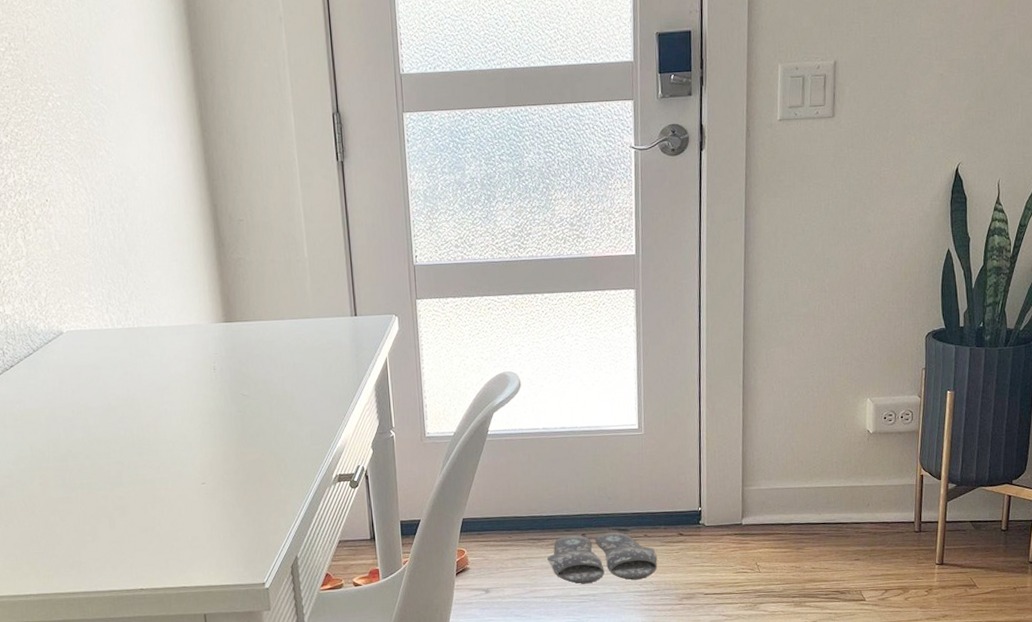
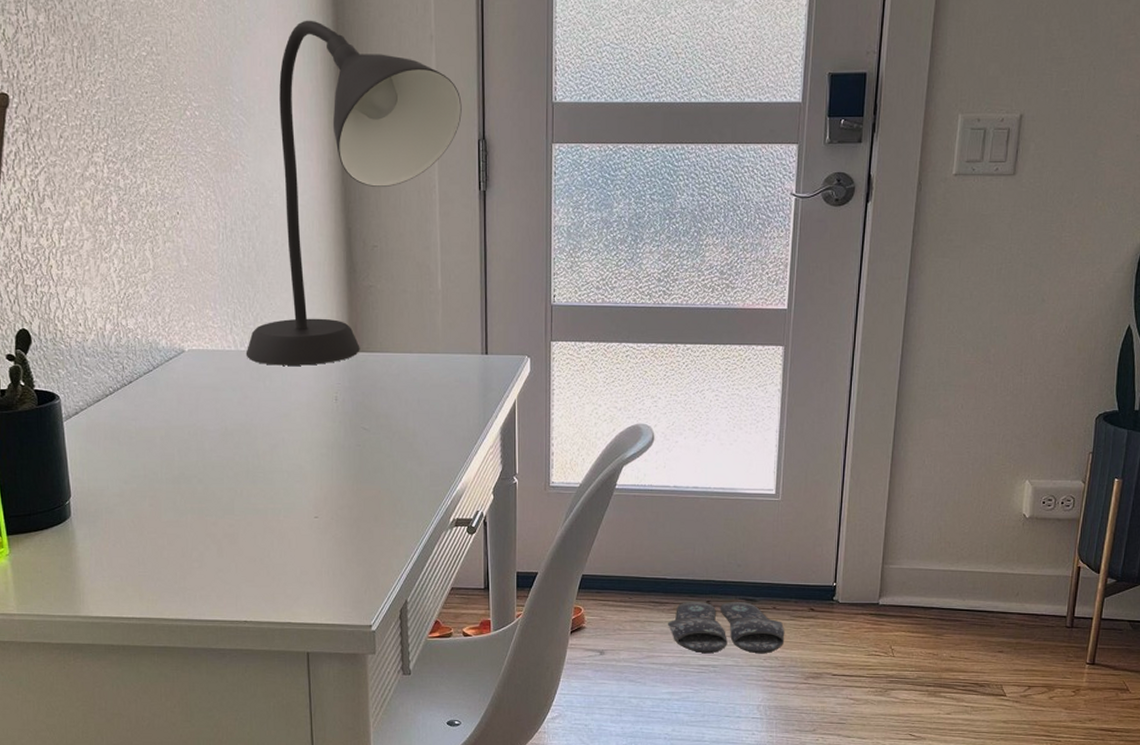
desk lamp: none [123,8,315,341] -> present [245,20,462,366]

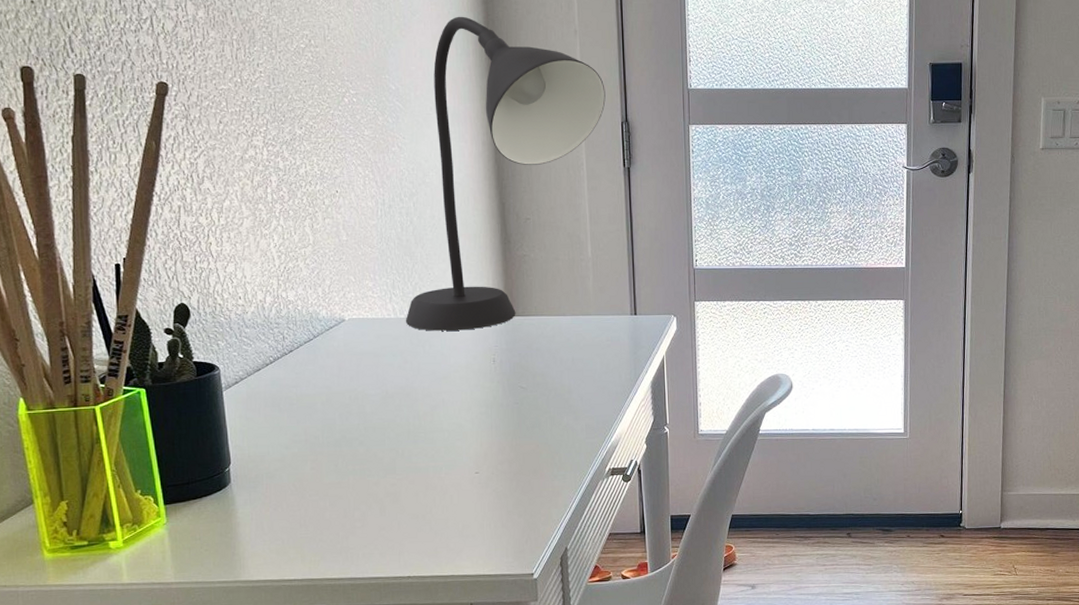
slippers: present [668,601,785,654] -> none [813,532,919,582]

